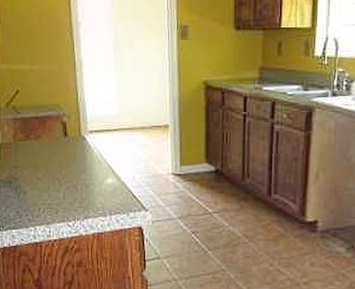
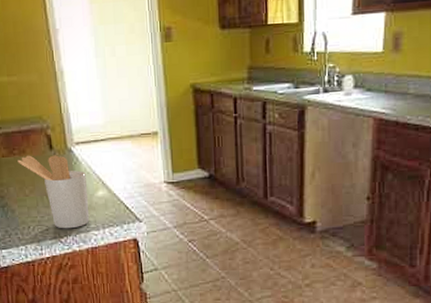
utensil holder: none [33,140,98,214] -> present [17,155,90,229]

